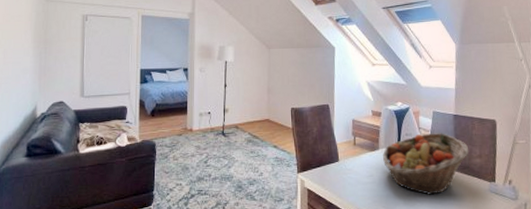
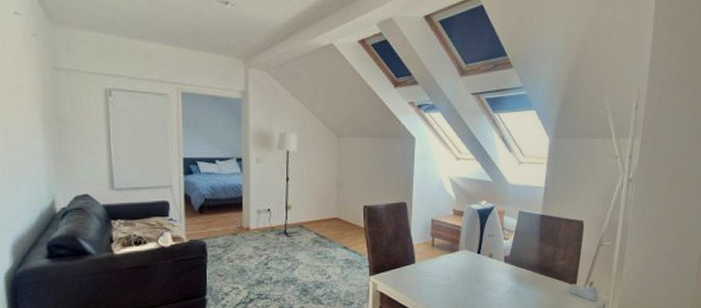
fruit basket: present [383,133,468,195] -> none [463,234,552,297]

